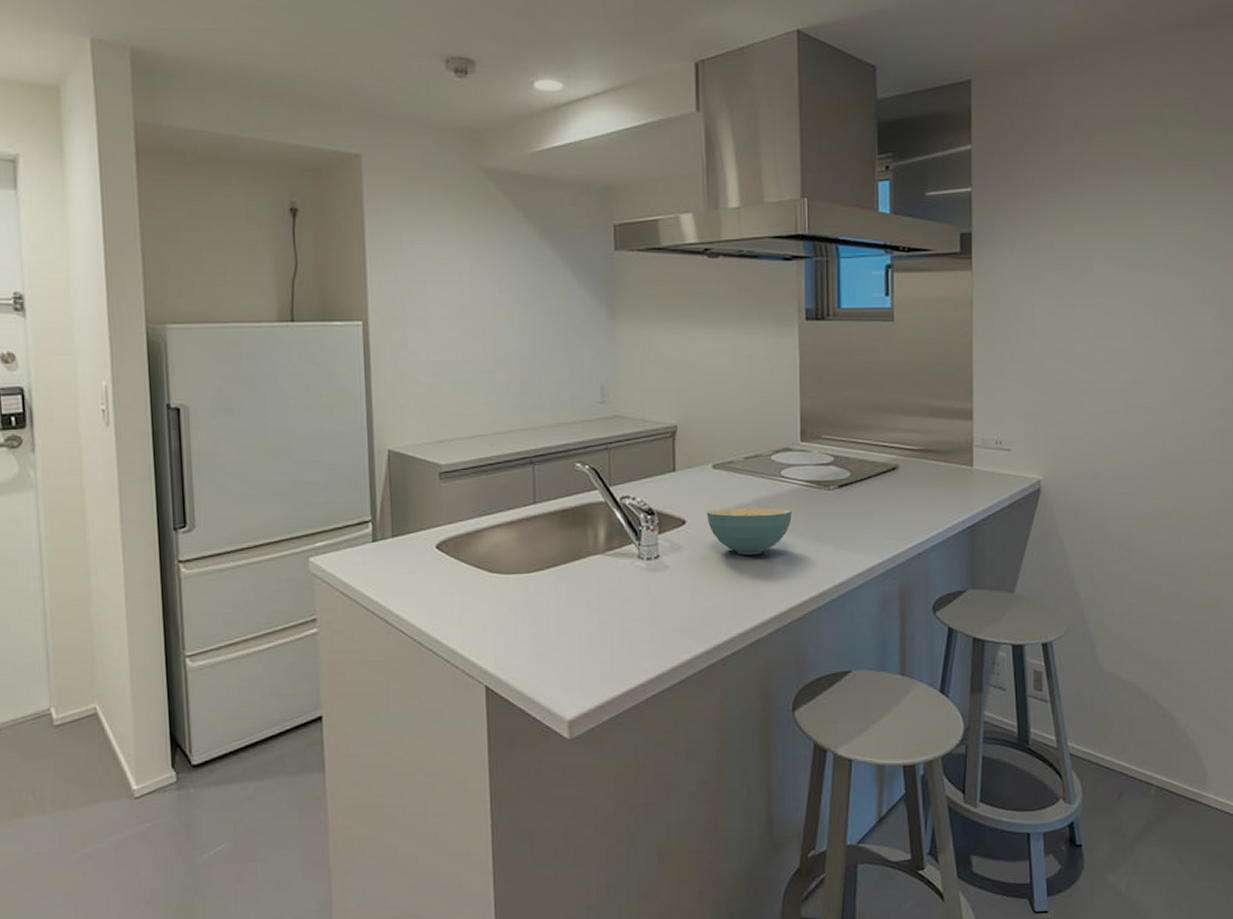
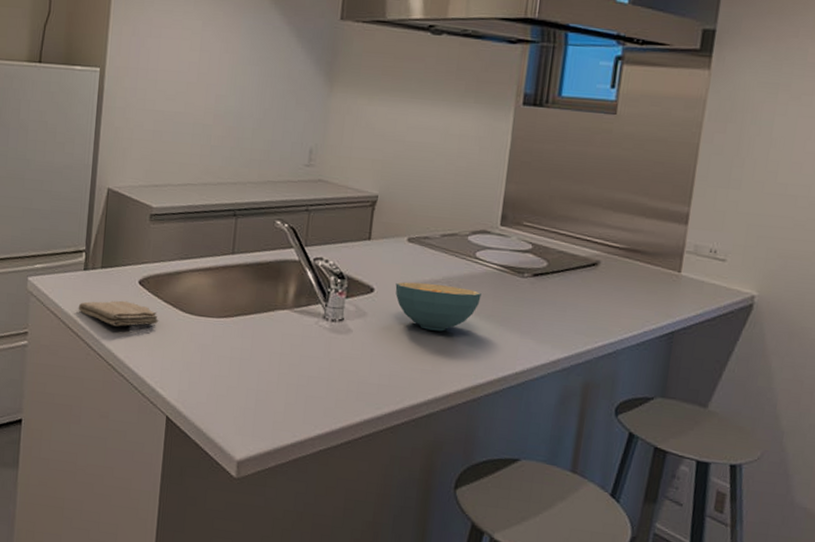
washcloth: none [371,569,464,598] -> present [78,300,159,327]

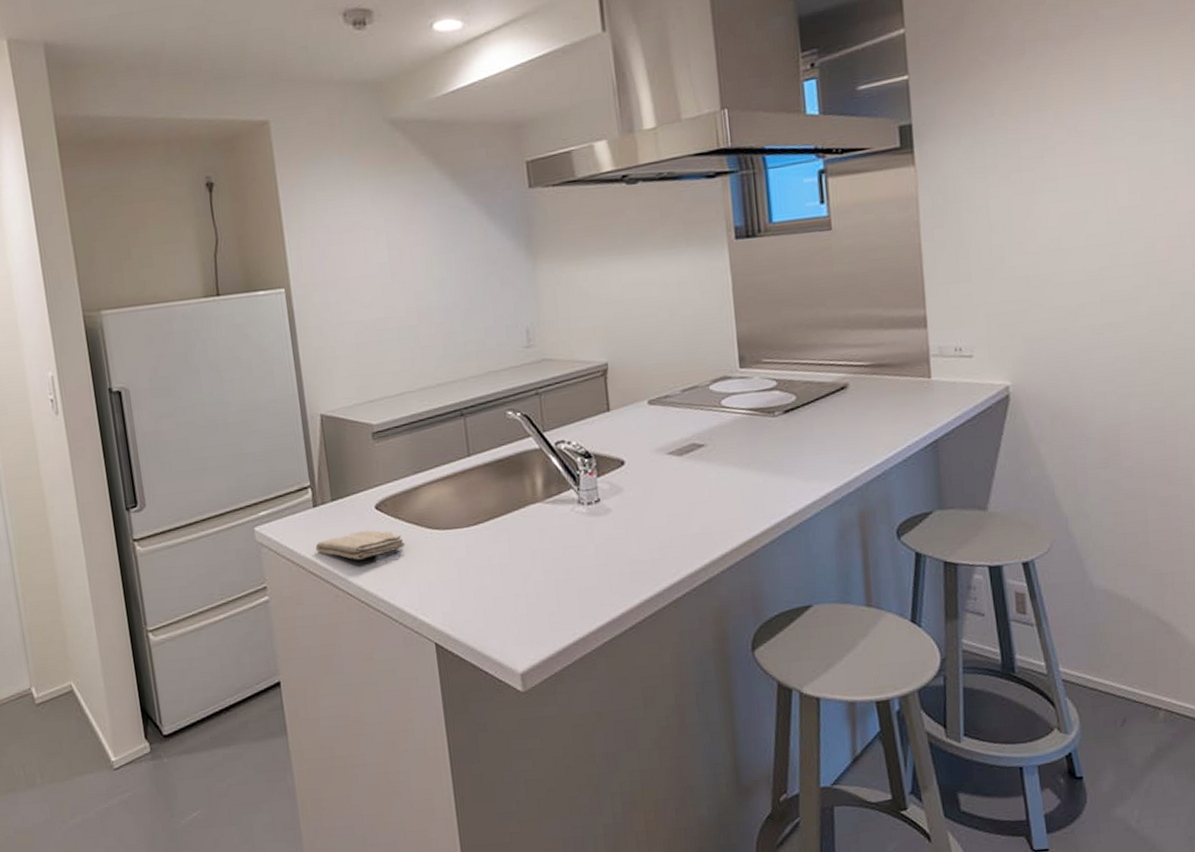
cereal bowl: present [395,281,481,332] -> none [646,440,736,492]

